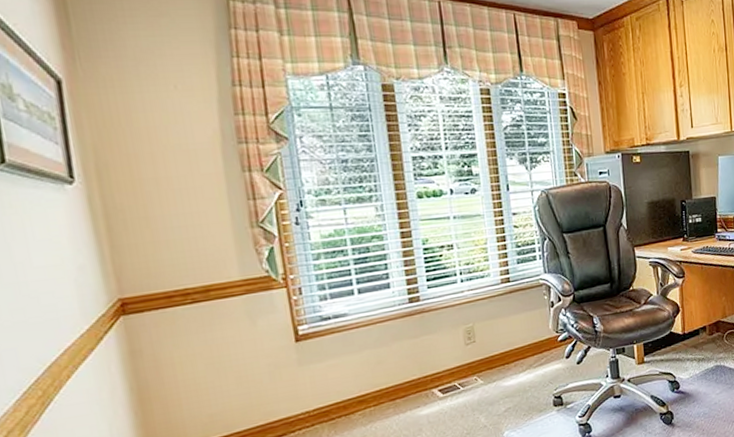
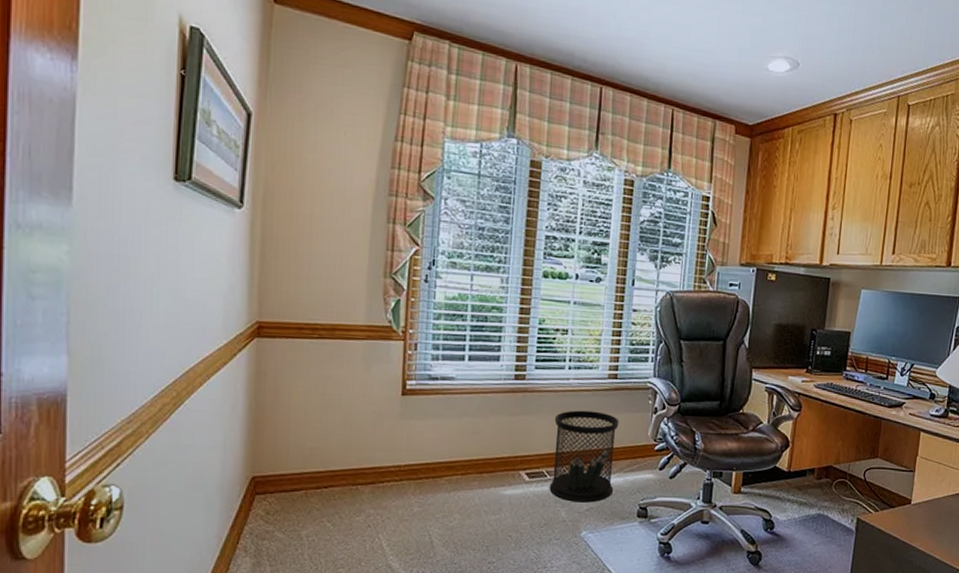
pencil holder: none [456,316,526,407] -> present [549,410,620,503]

